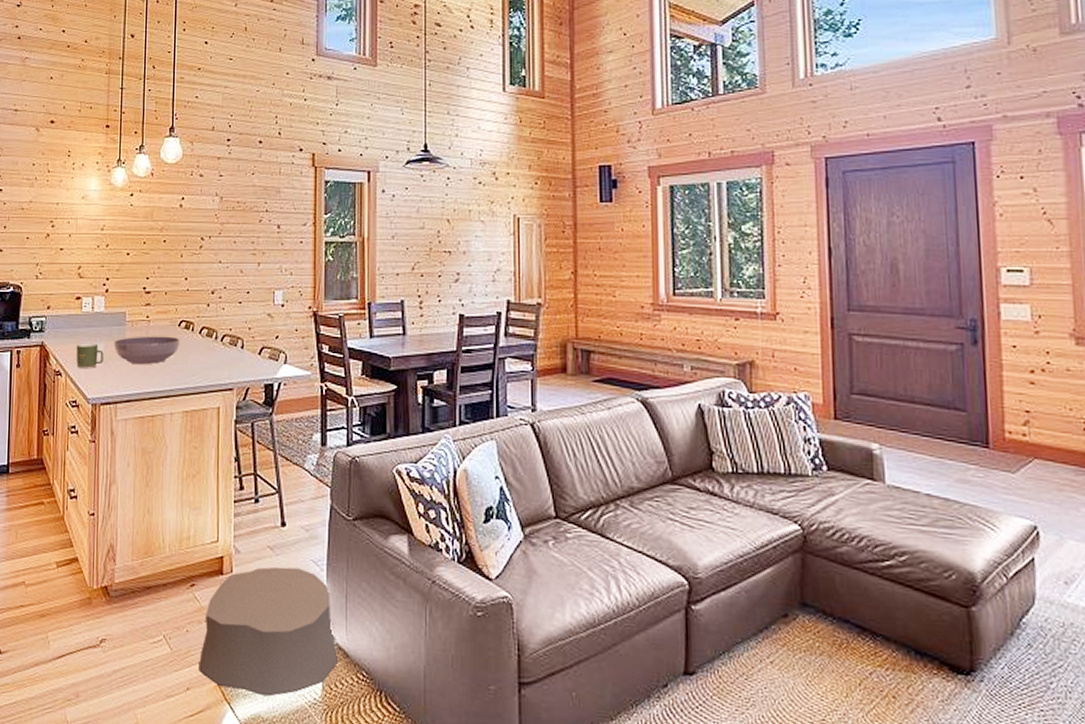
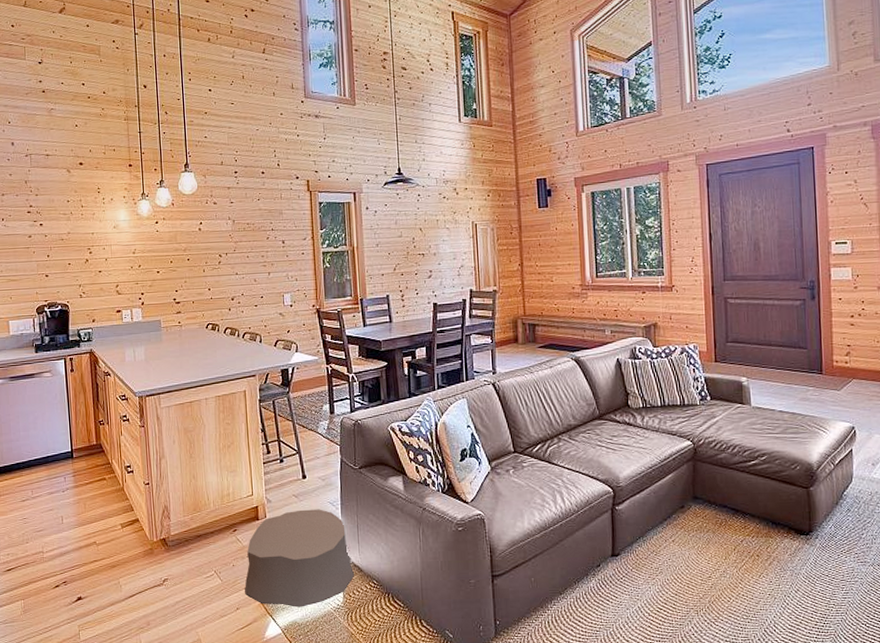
mug: present [76,343,104,369] -> none [120,347,145,369]
bowl: present [113,336,181,364] -> none [152,337,209,361]

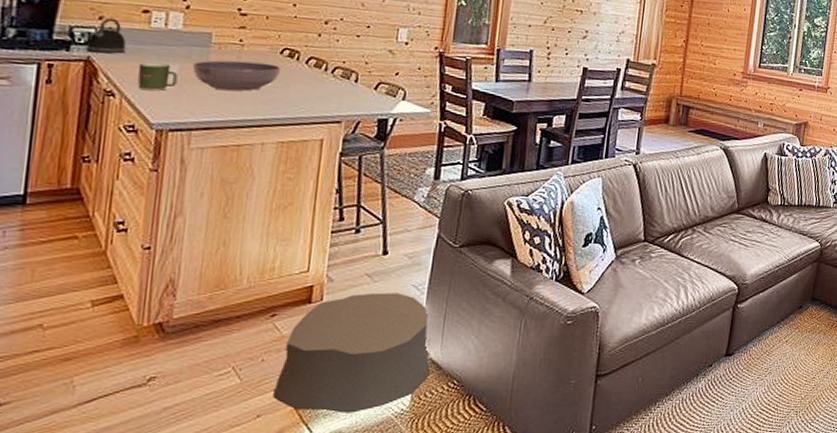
kettle: none [89,319,112,346] -> present [86,18,127,54]
mug: none [120,347,145,369] -> present [137,62,178,91]
bowl: none [152,337,209,361] -> present [192,60,282,91]

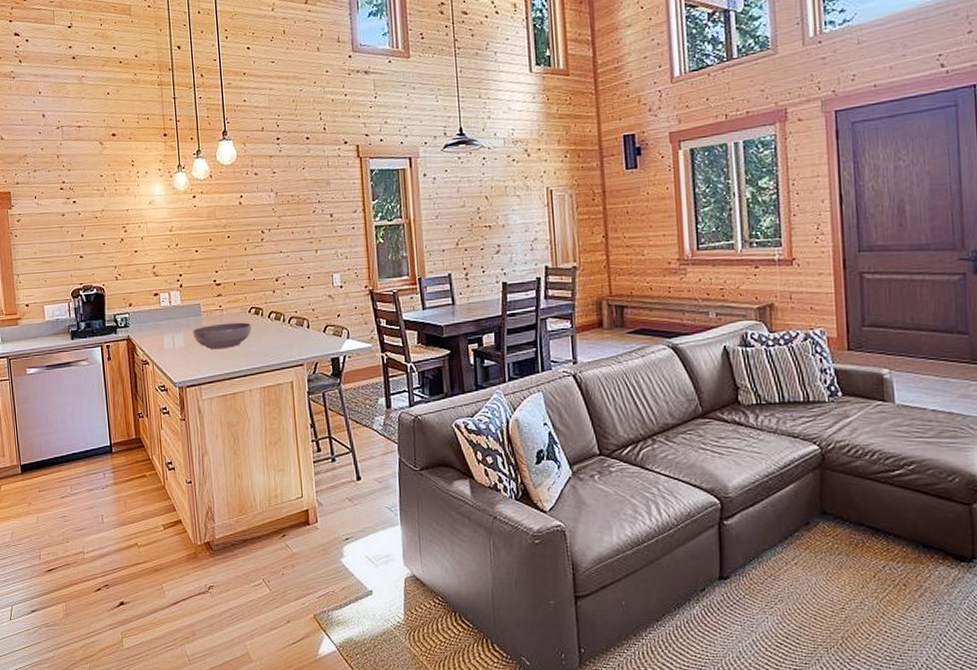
kettle: present [86,18,127,54] -> none [126,303,150,332]
mug: present [137,62,178,91] -> none [159,333,185,357]
pouf: present [273,292,431,413] -> none [296,514,417,623]

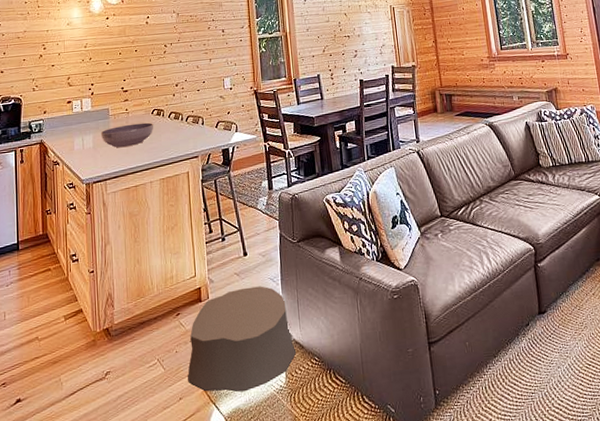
pouf: none [296,514,417,623] -> present [188,286,297,392]

